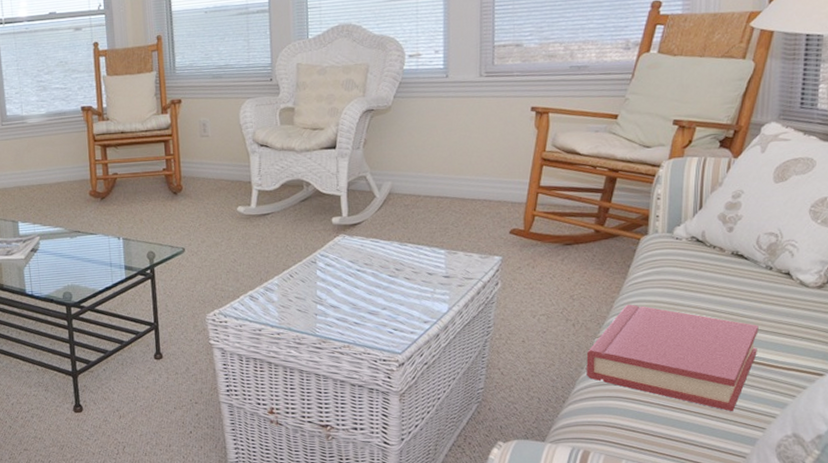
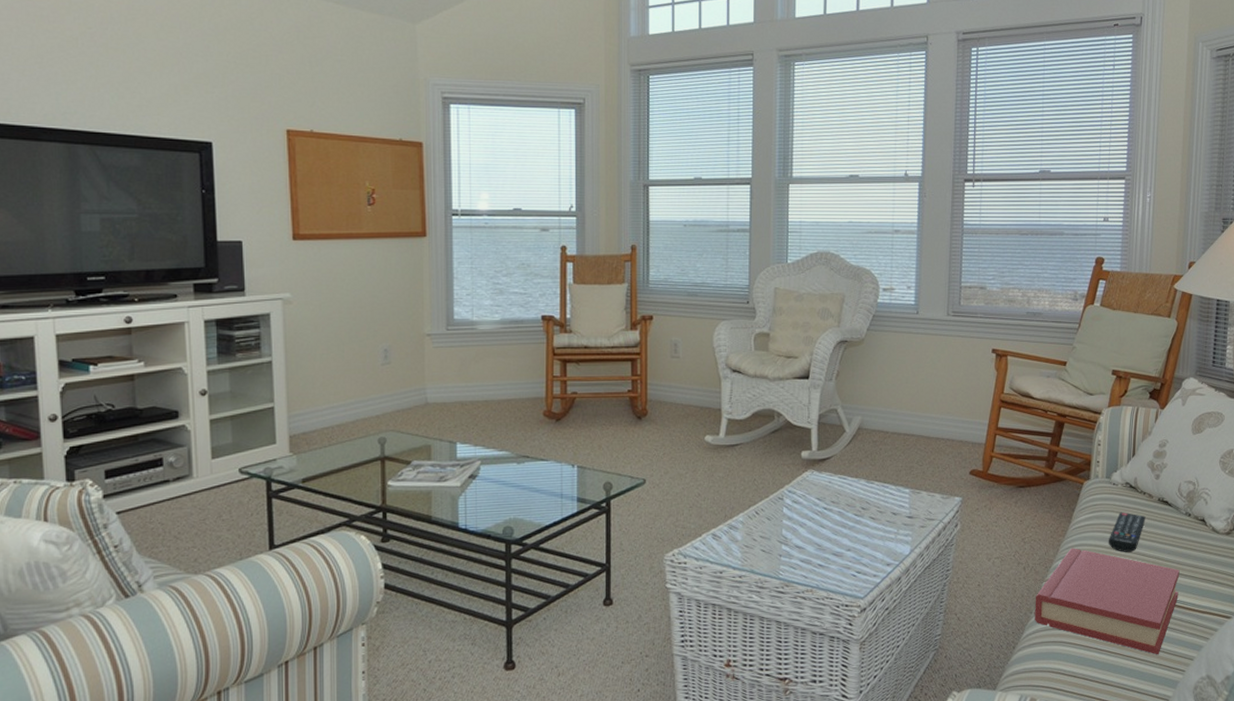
remote control: none [671,267,716,308] -> present [1109,512,1146,552]

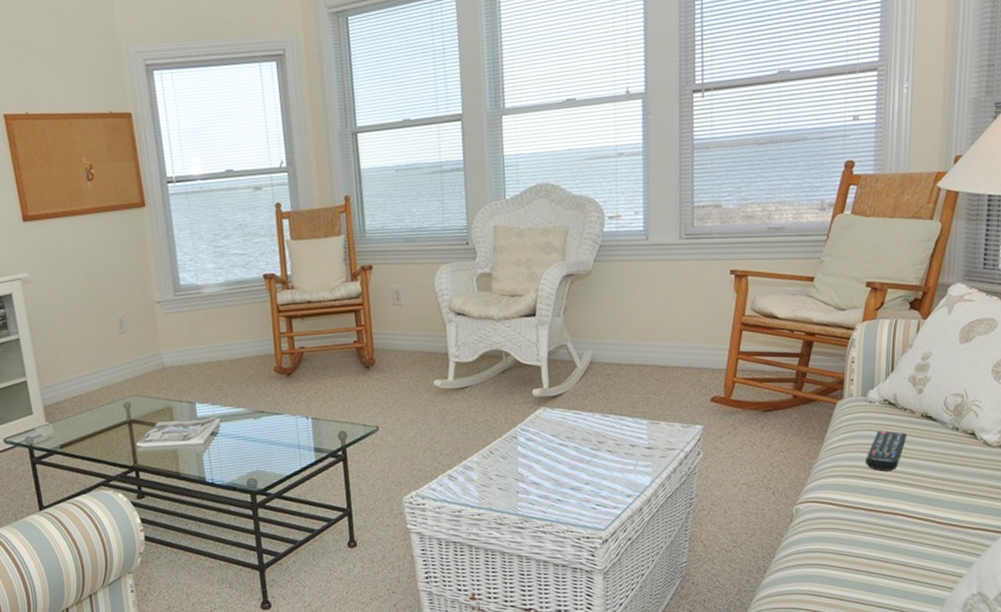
hardback book: present [1035,548,1180,655] -> none [786,469,946,574]

